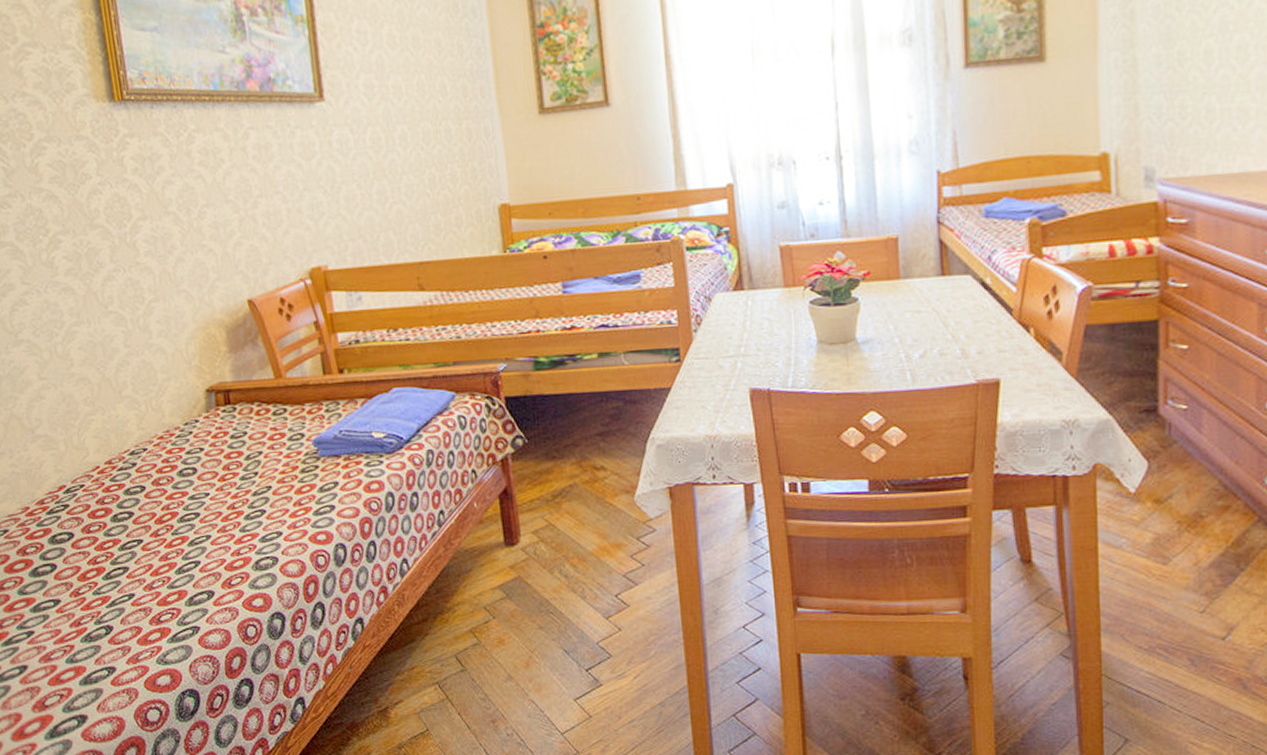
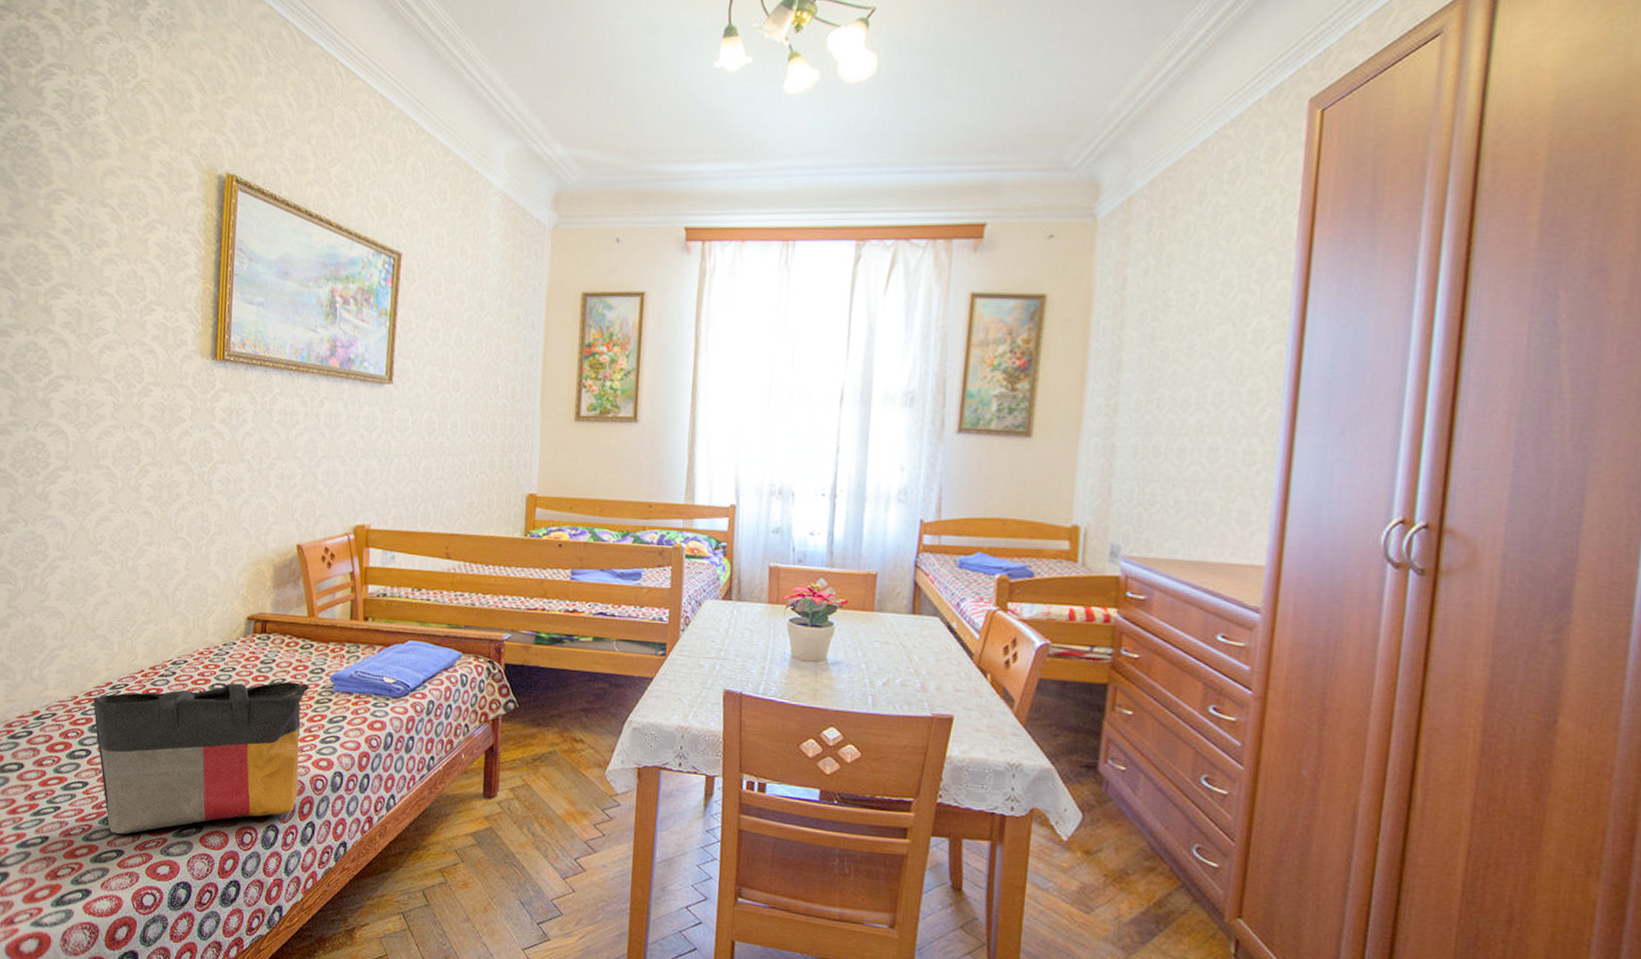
tote bag: none [47,452,299,650] -> present [93,681,310,835]

